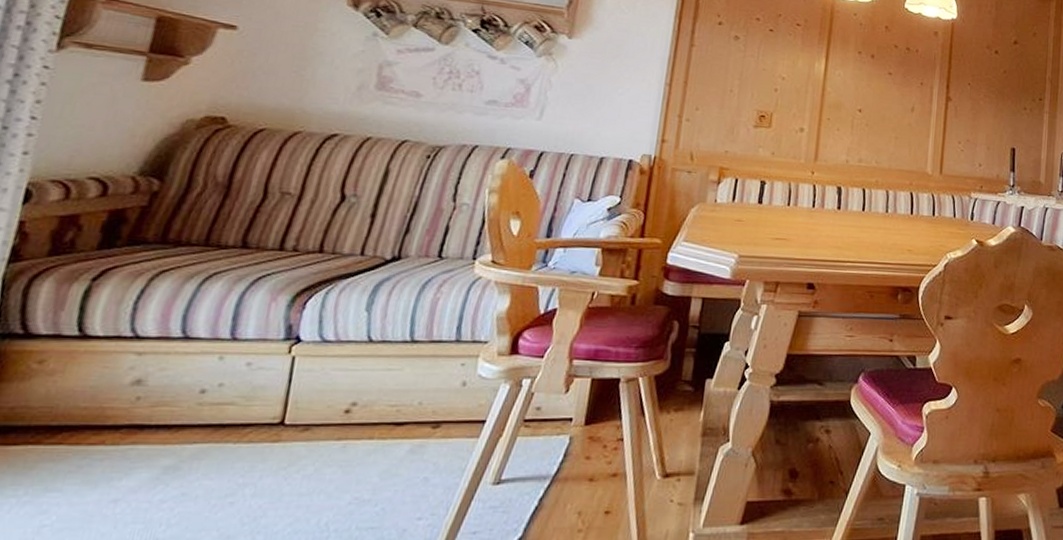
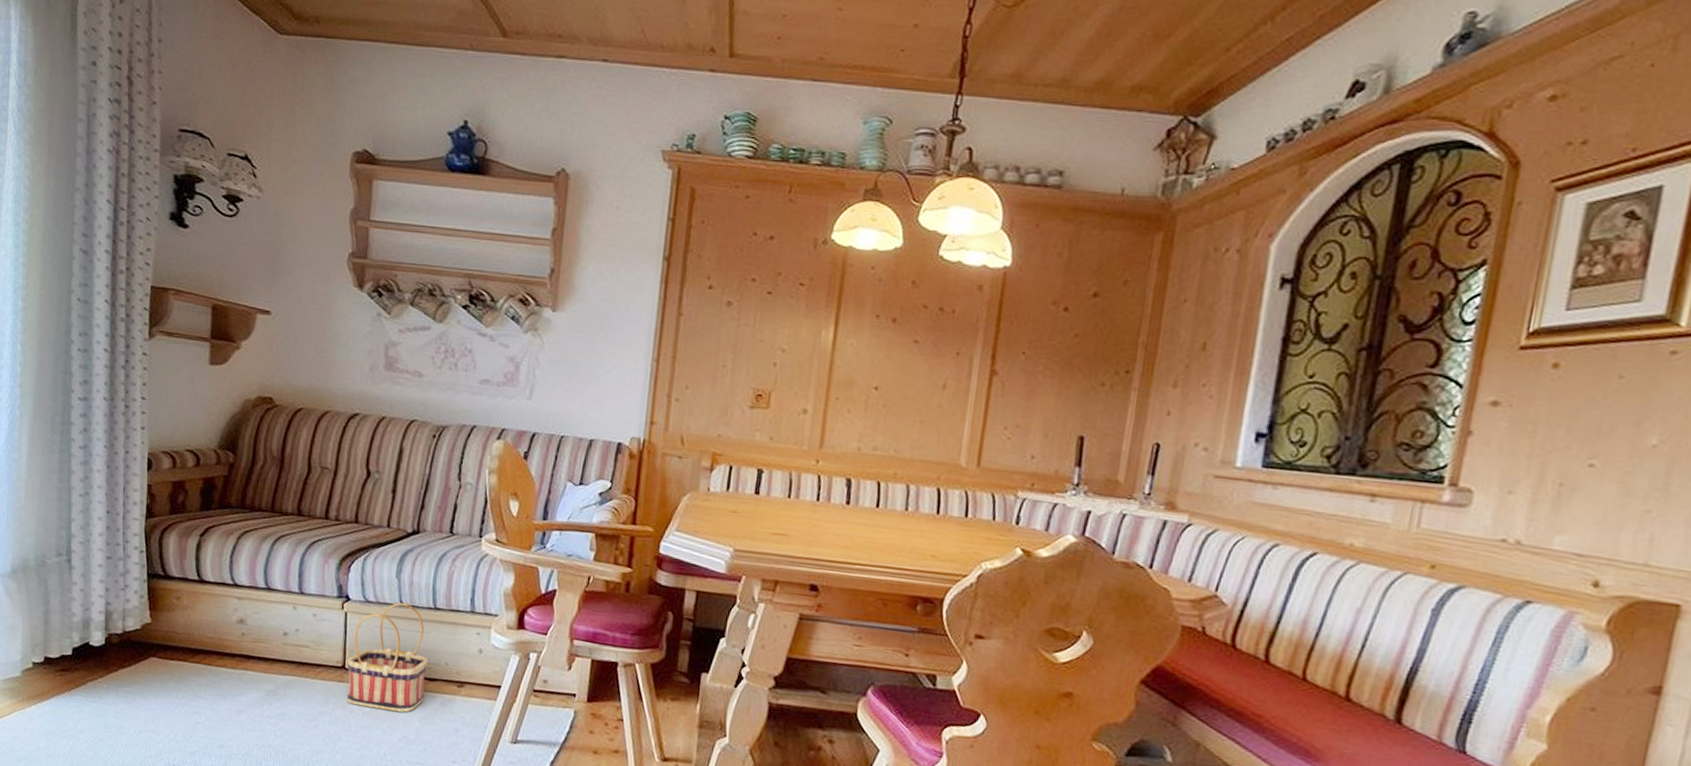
basket: none [281,338,398,469] -> present [346,602,429,713]

